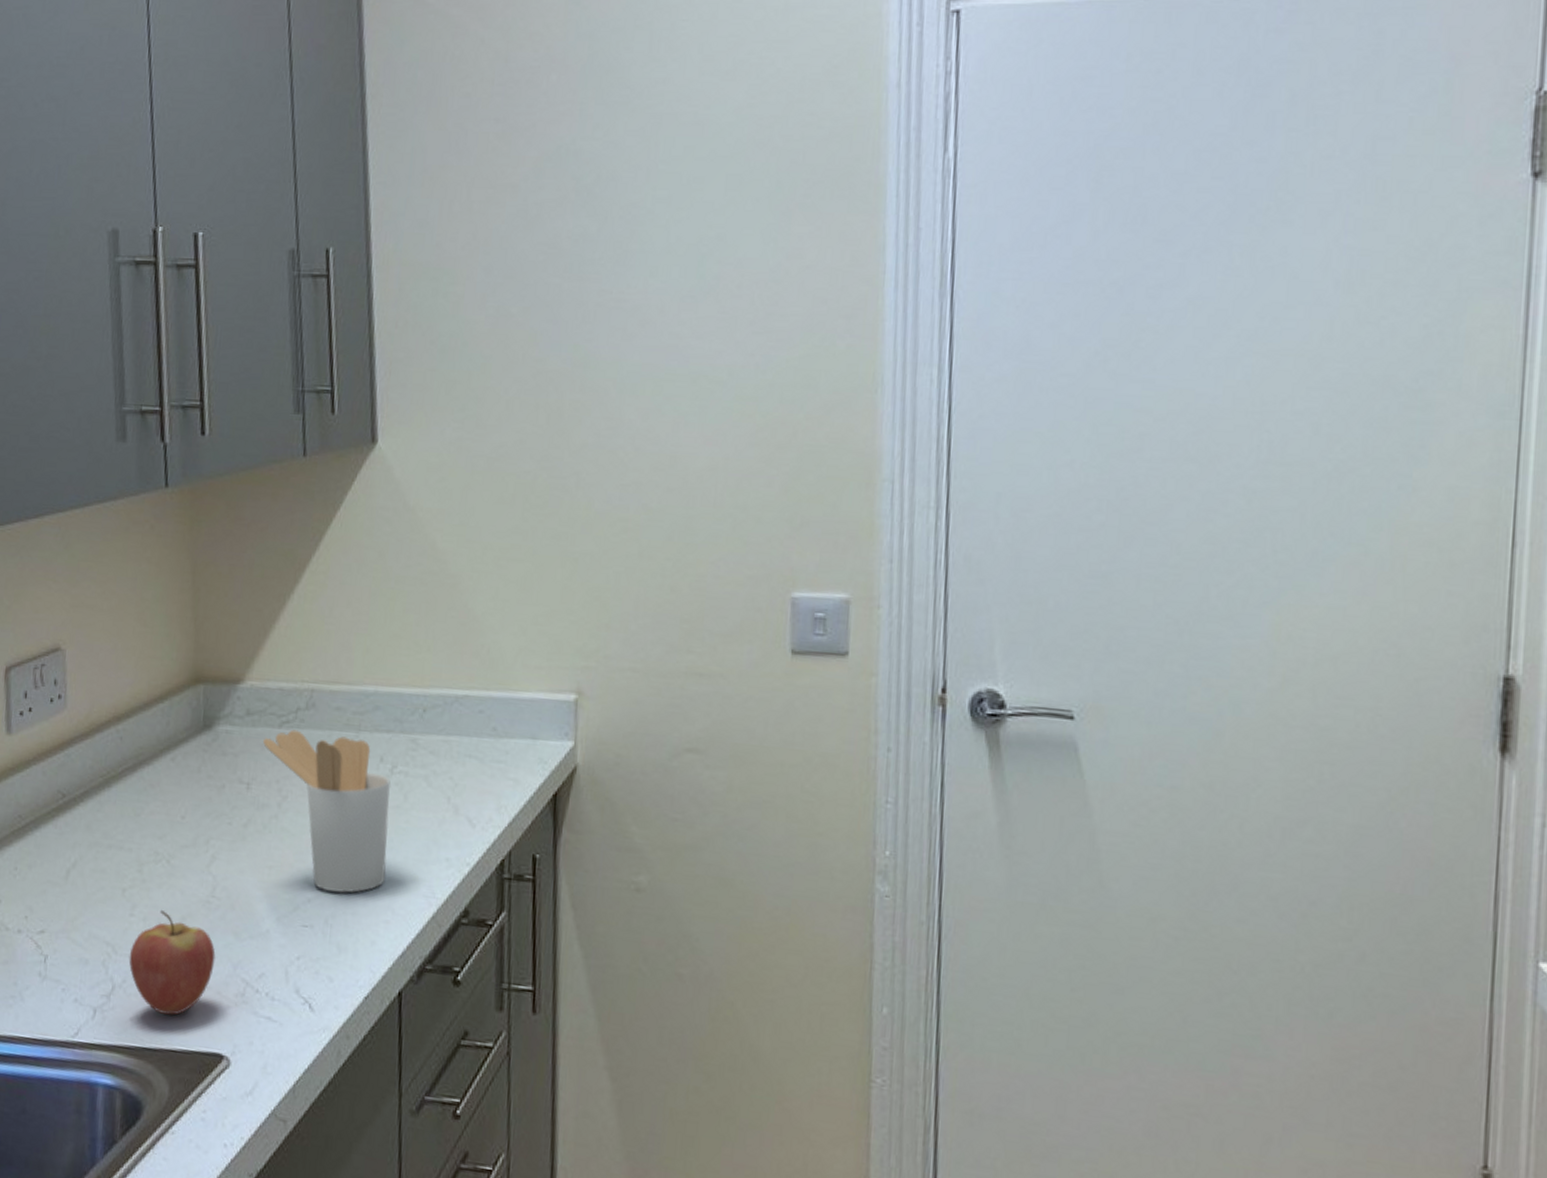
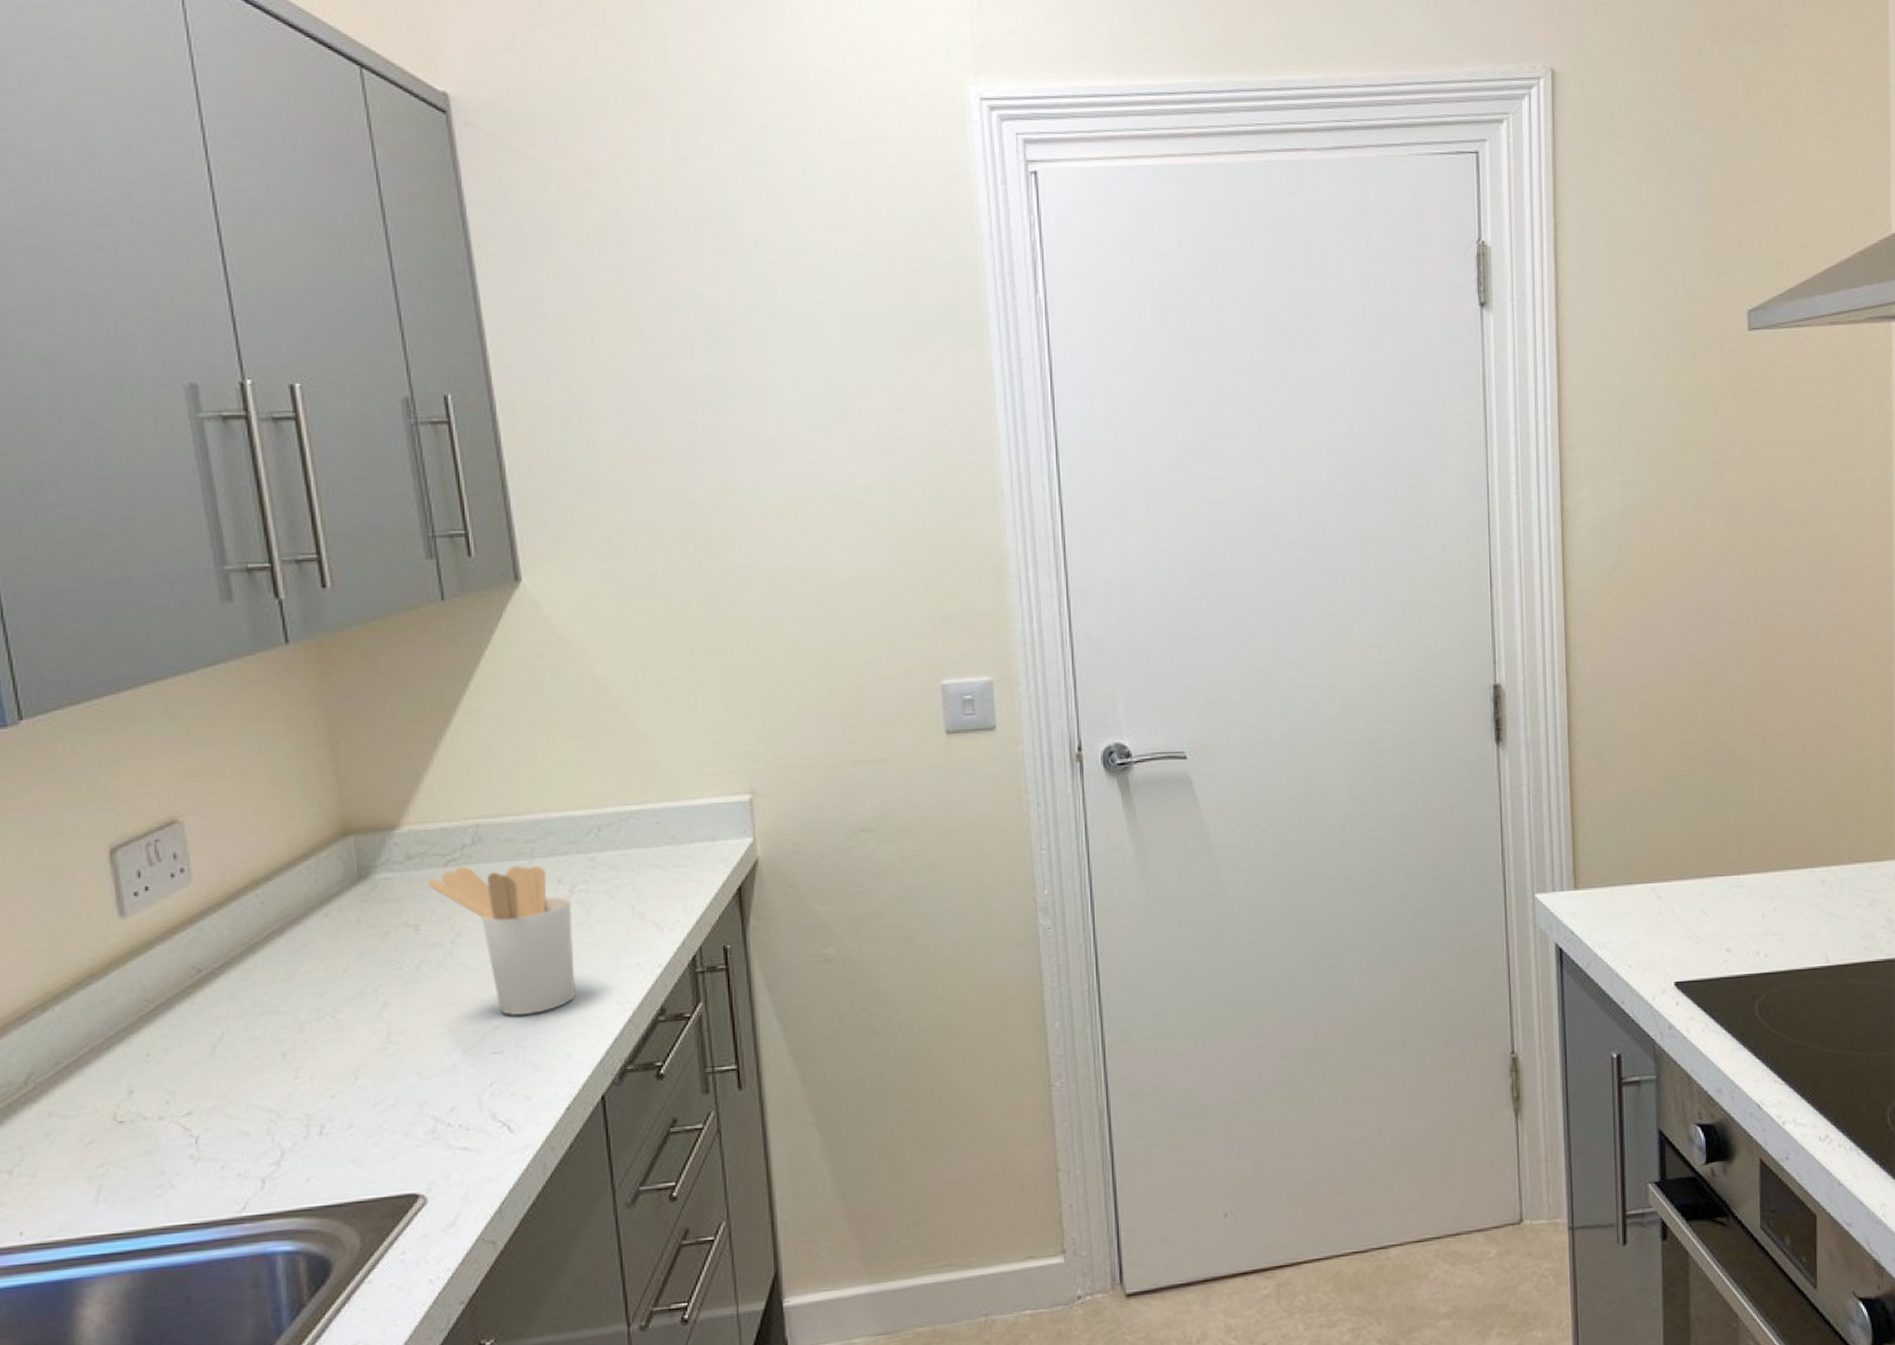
fruit: present [129,910,216,1015] -> none [298,1066,398,1168]

